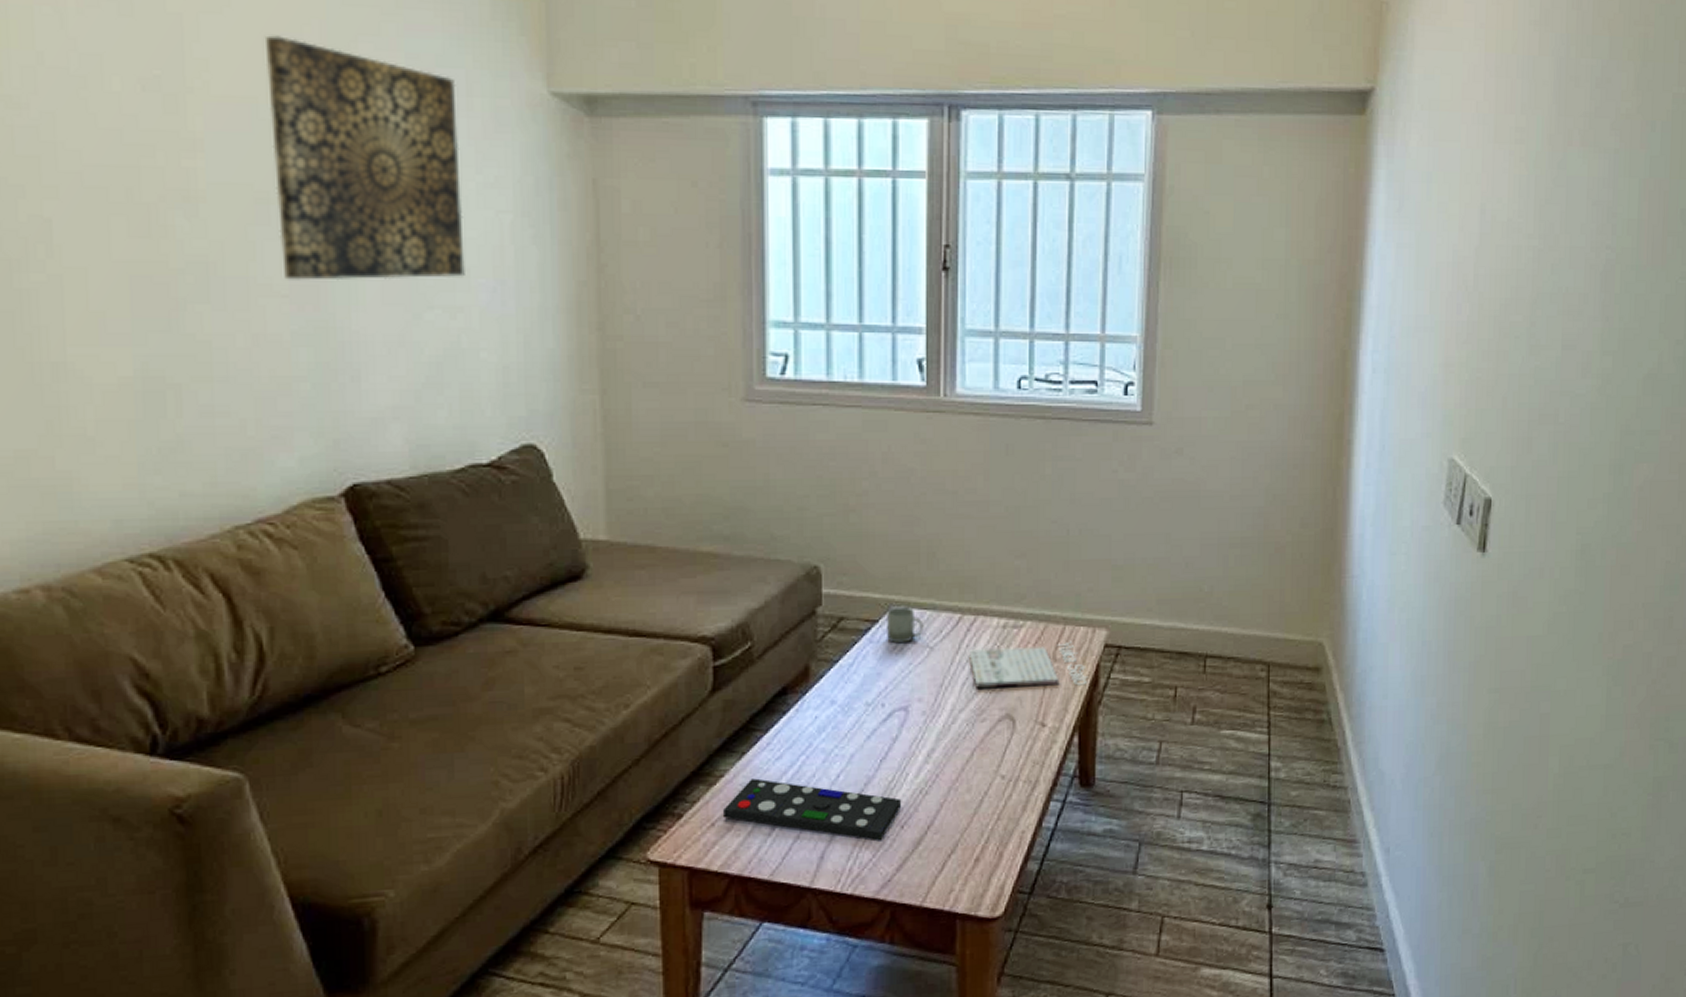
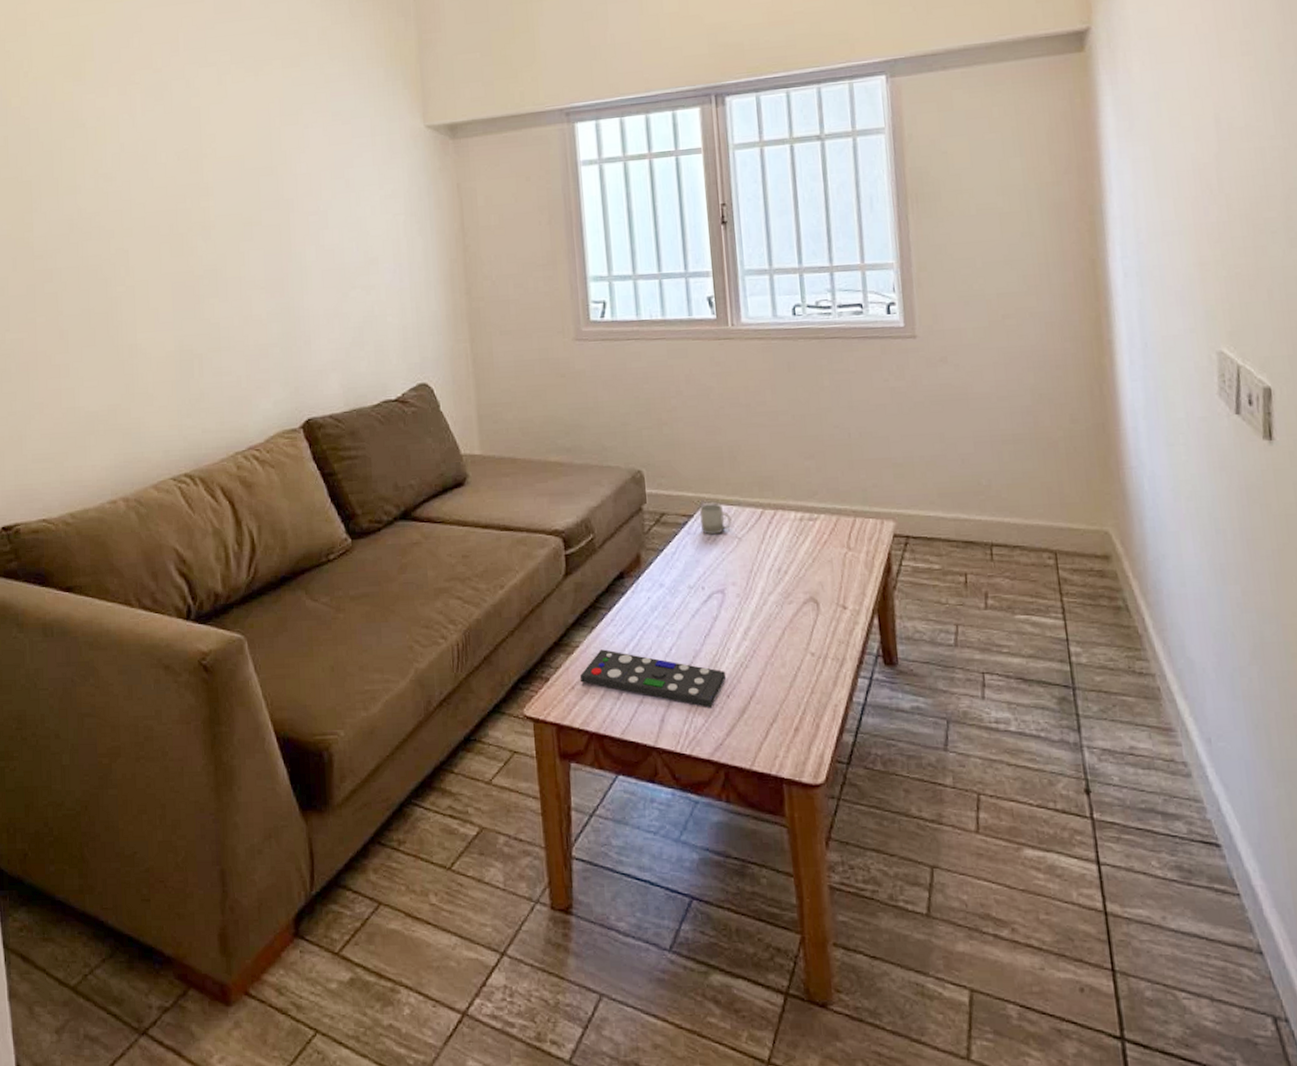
wall art: present [264,35,465,281] -> none [247,112,375,277]
magazine: present [969,641,1088,688] -> none [772,531,882,574]

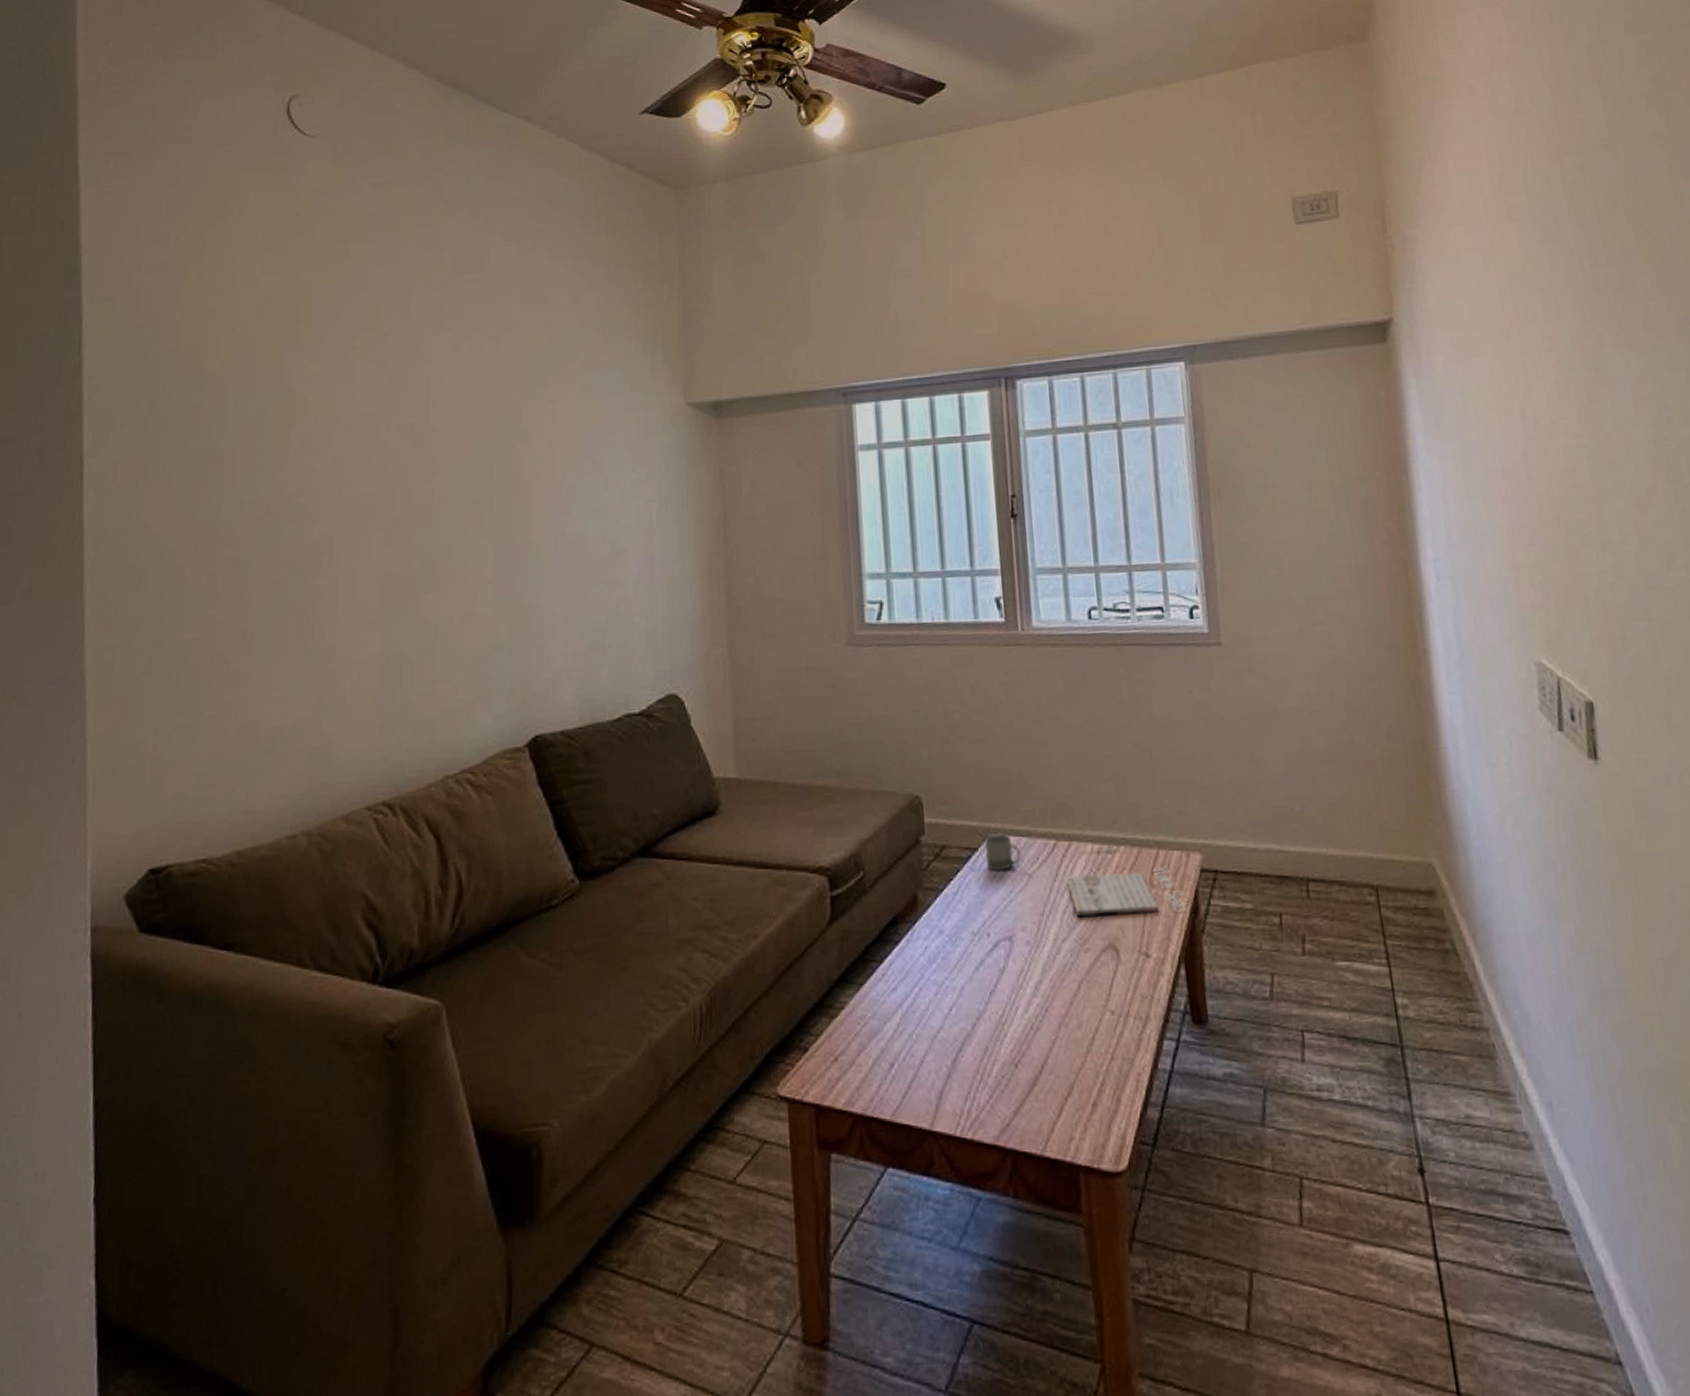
remote control: present [580,649,725,709] -> none [845,1011,1013,1081]
magazine: none [772,531,882,574] -> present [1067,865,1188,916]

